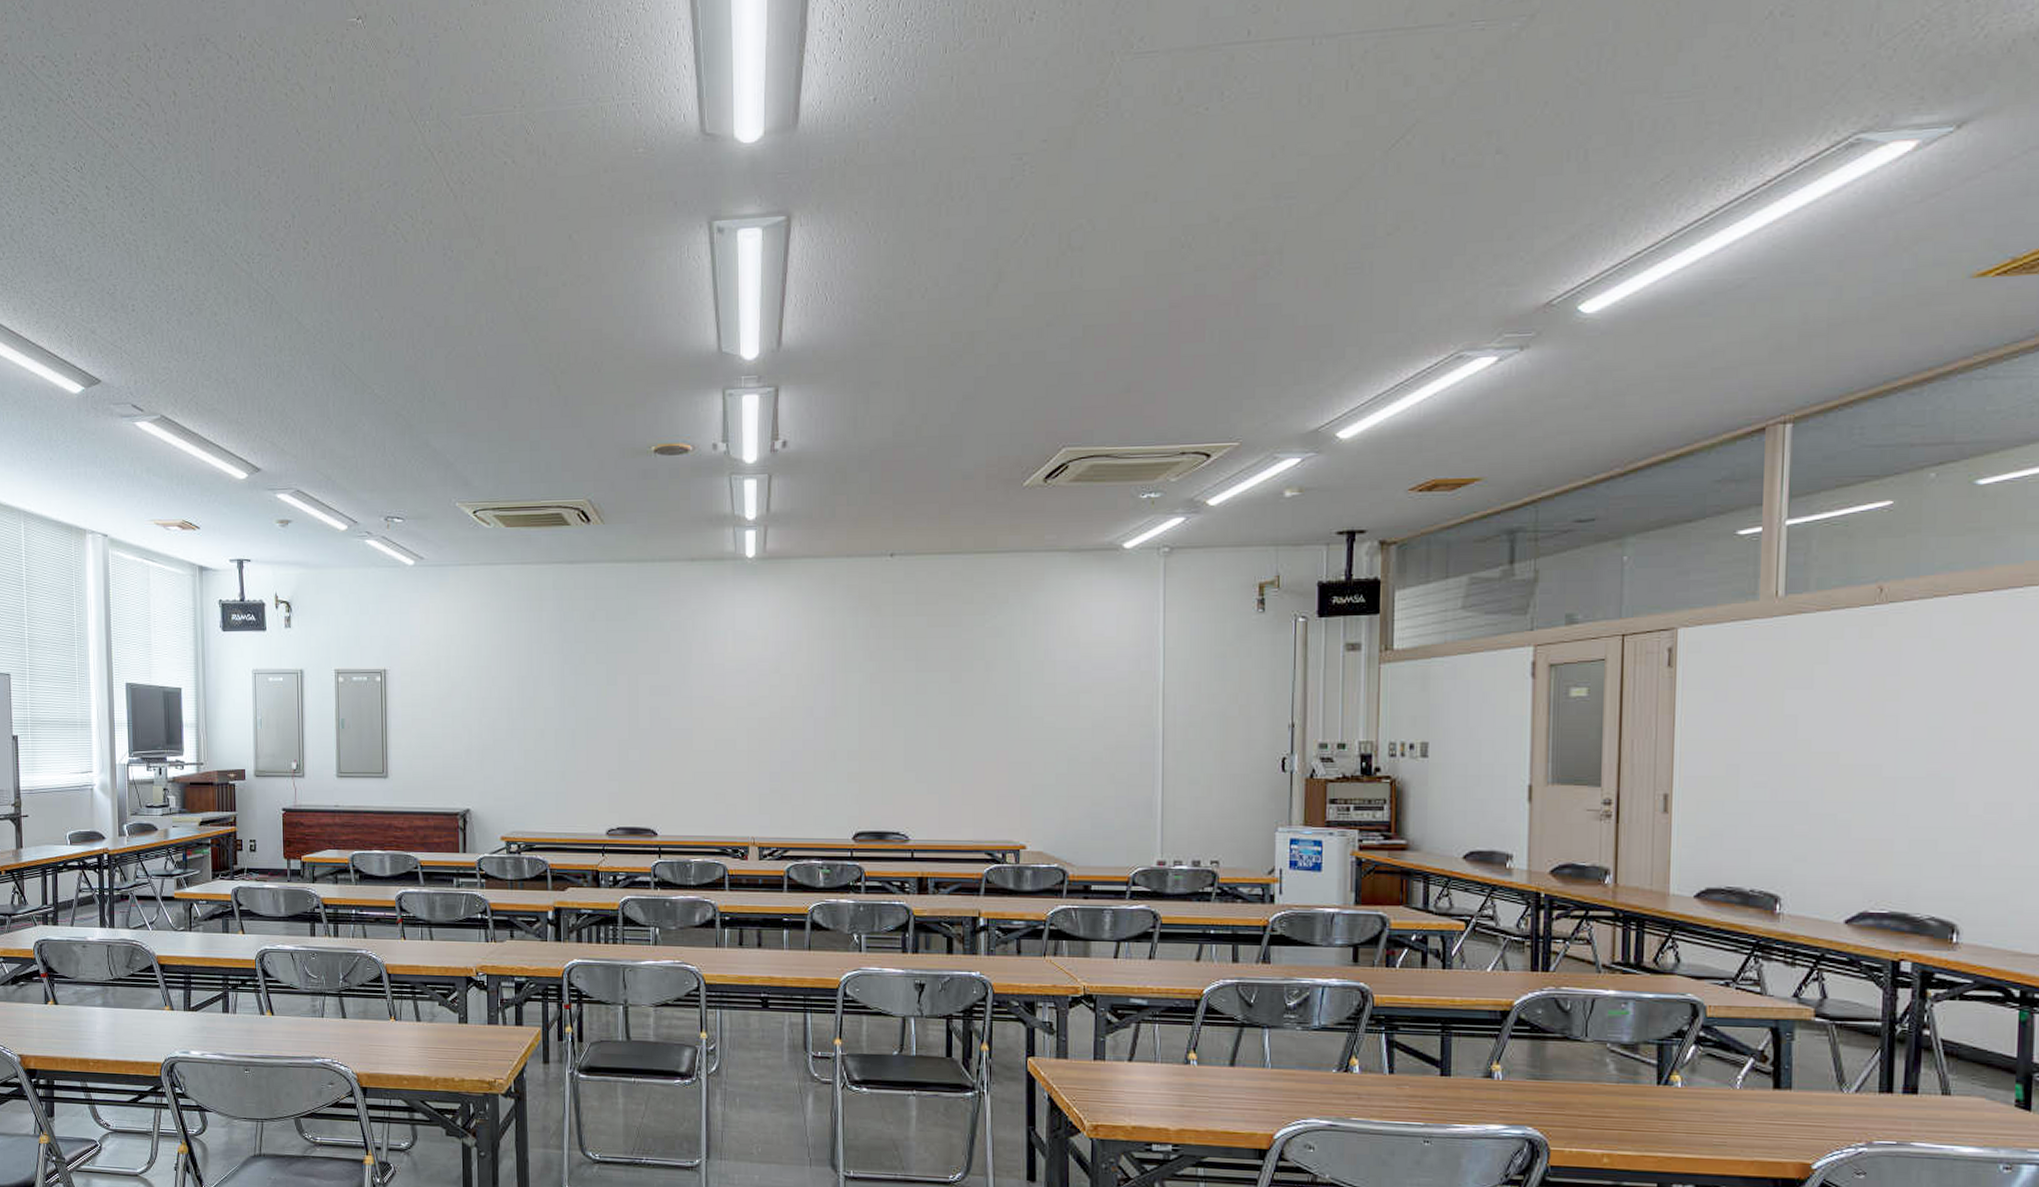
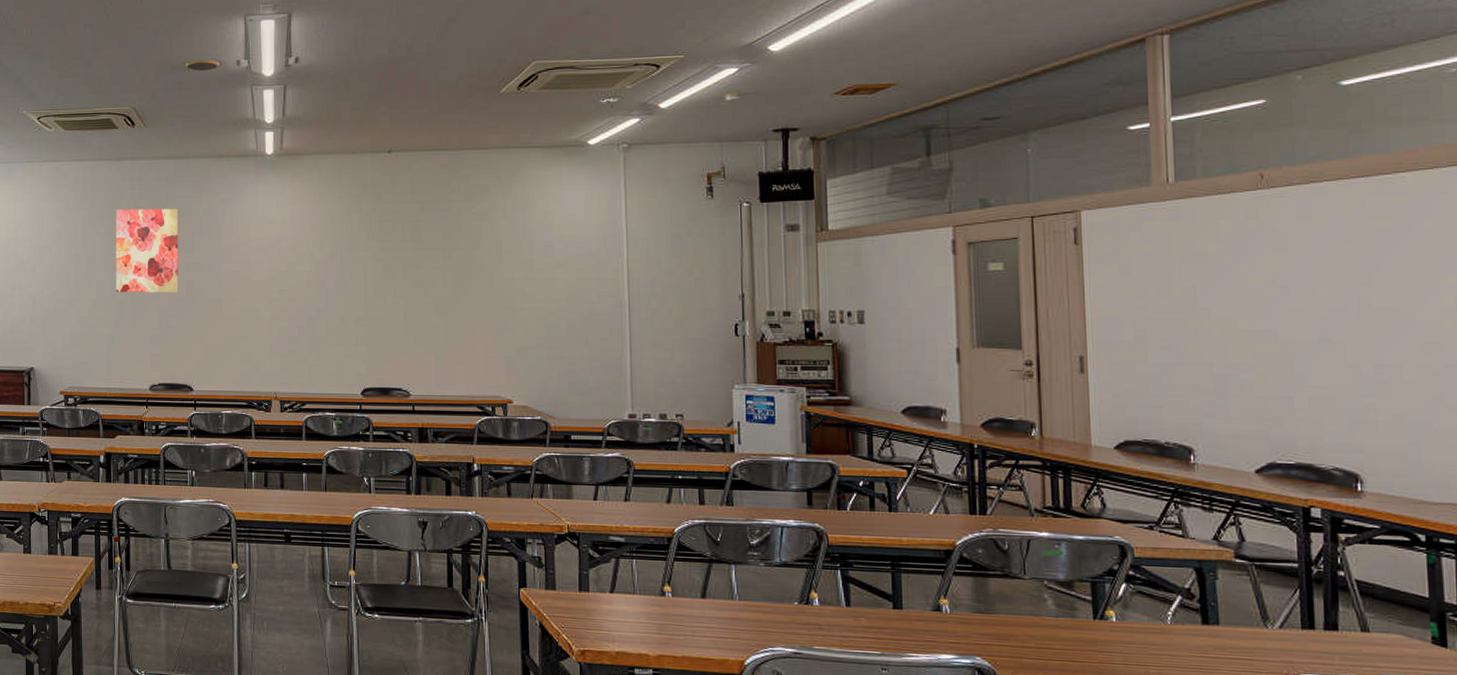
wall art: none [566,621,642,722] -> present [115,208,179,293]

